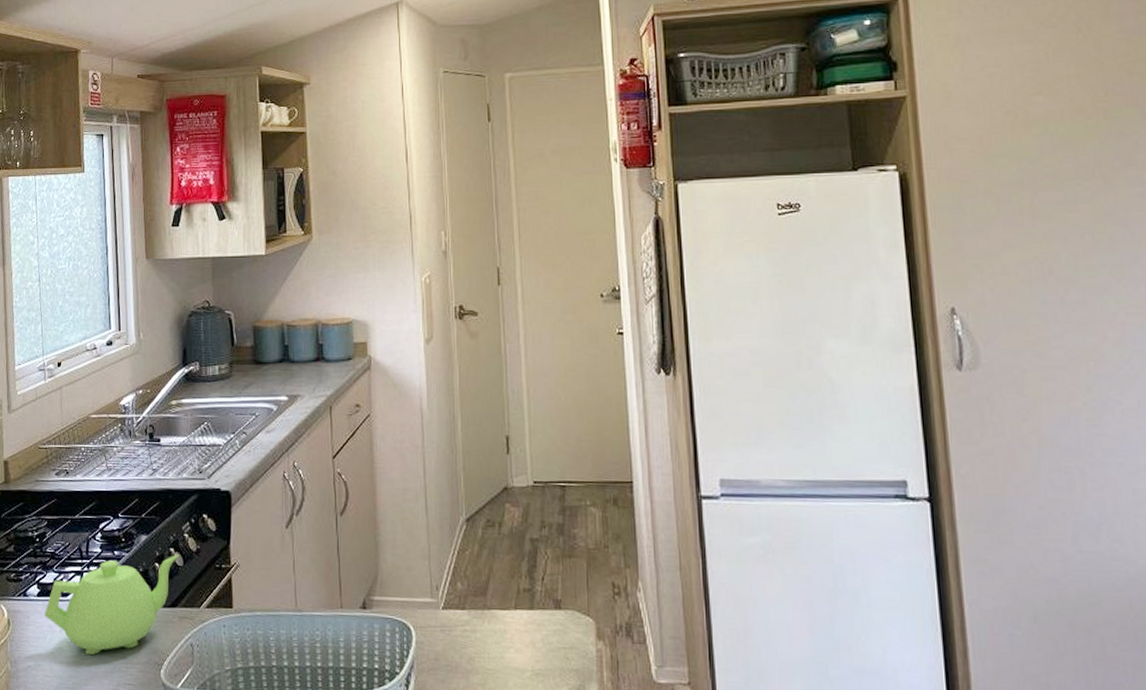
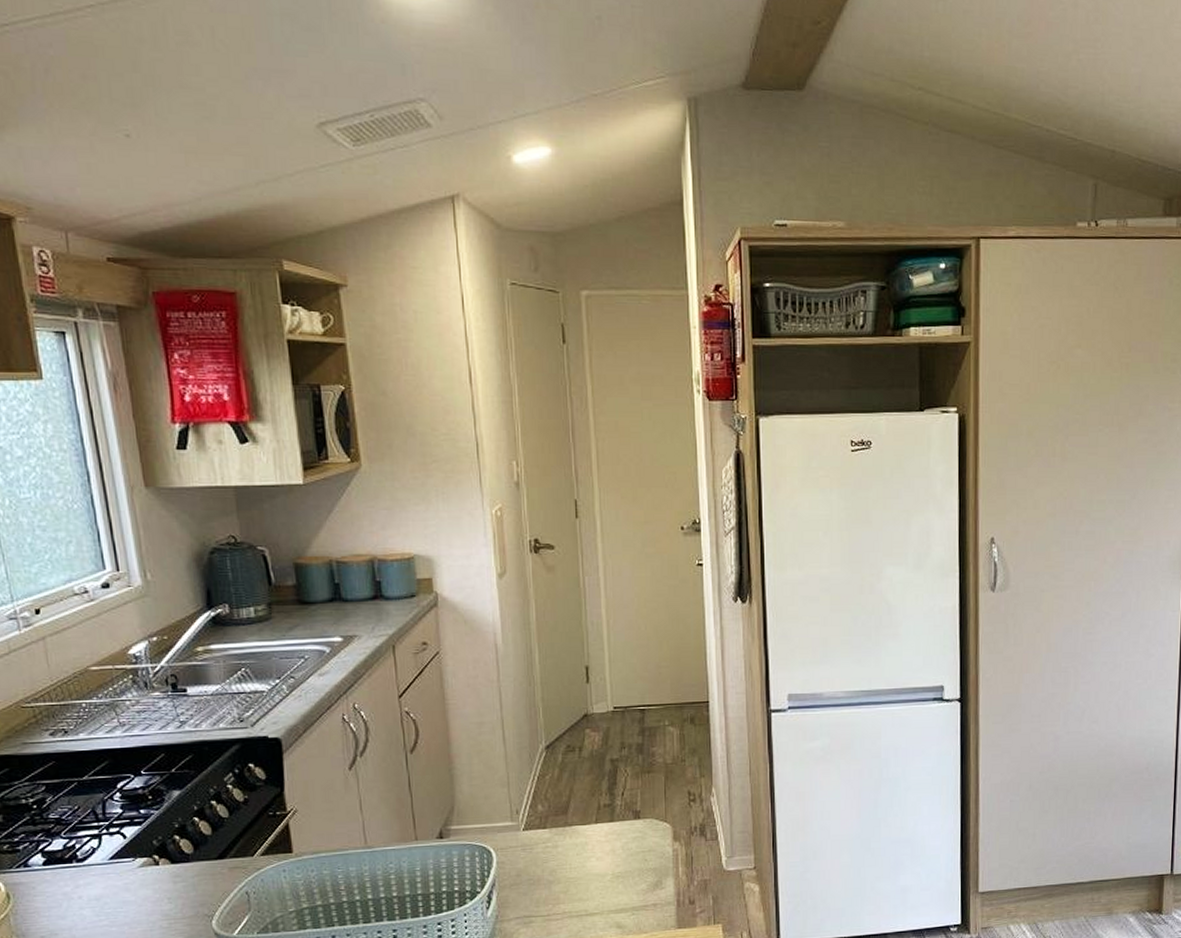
teapot: present [45,554,180,656] -> none [55,806,224,917]

